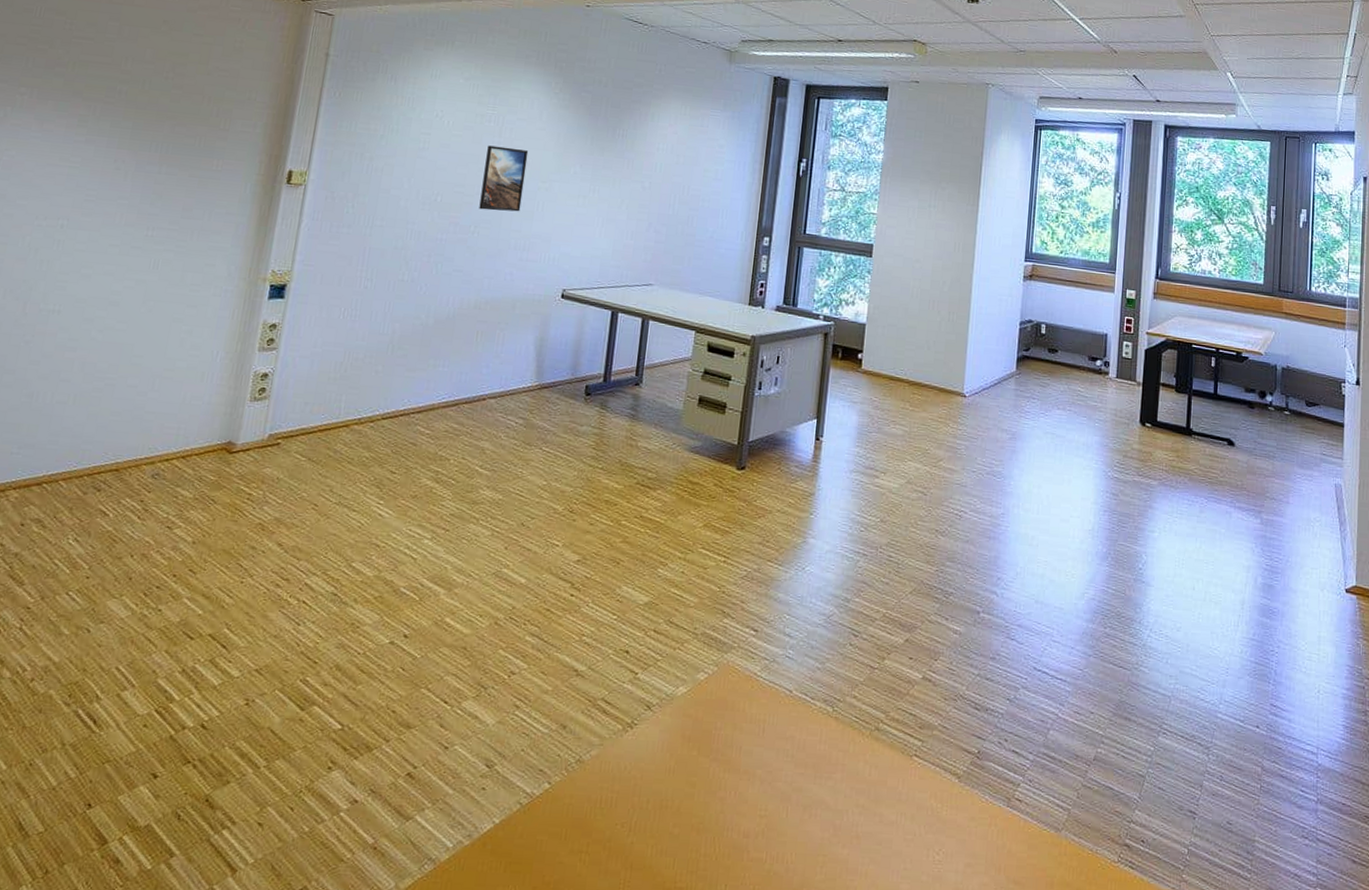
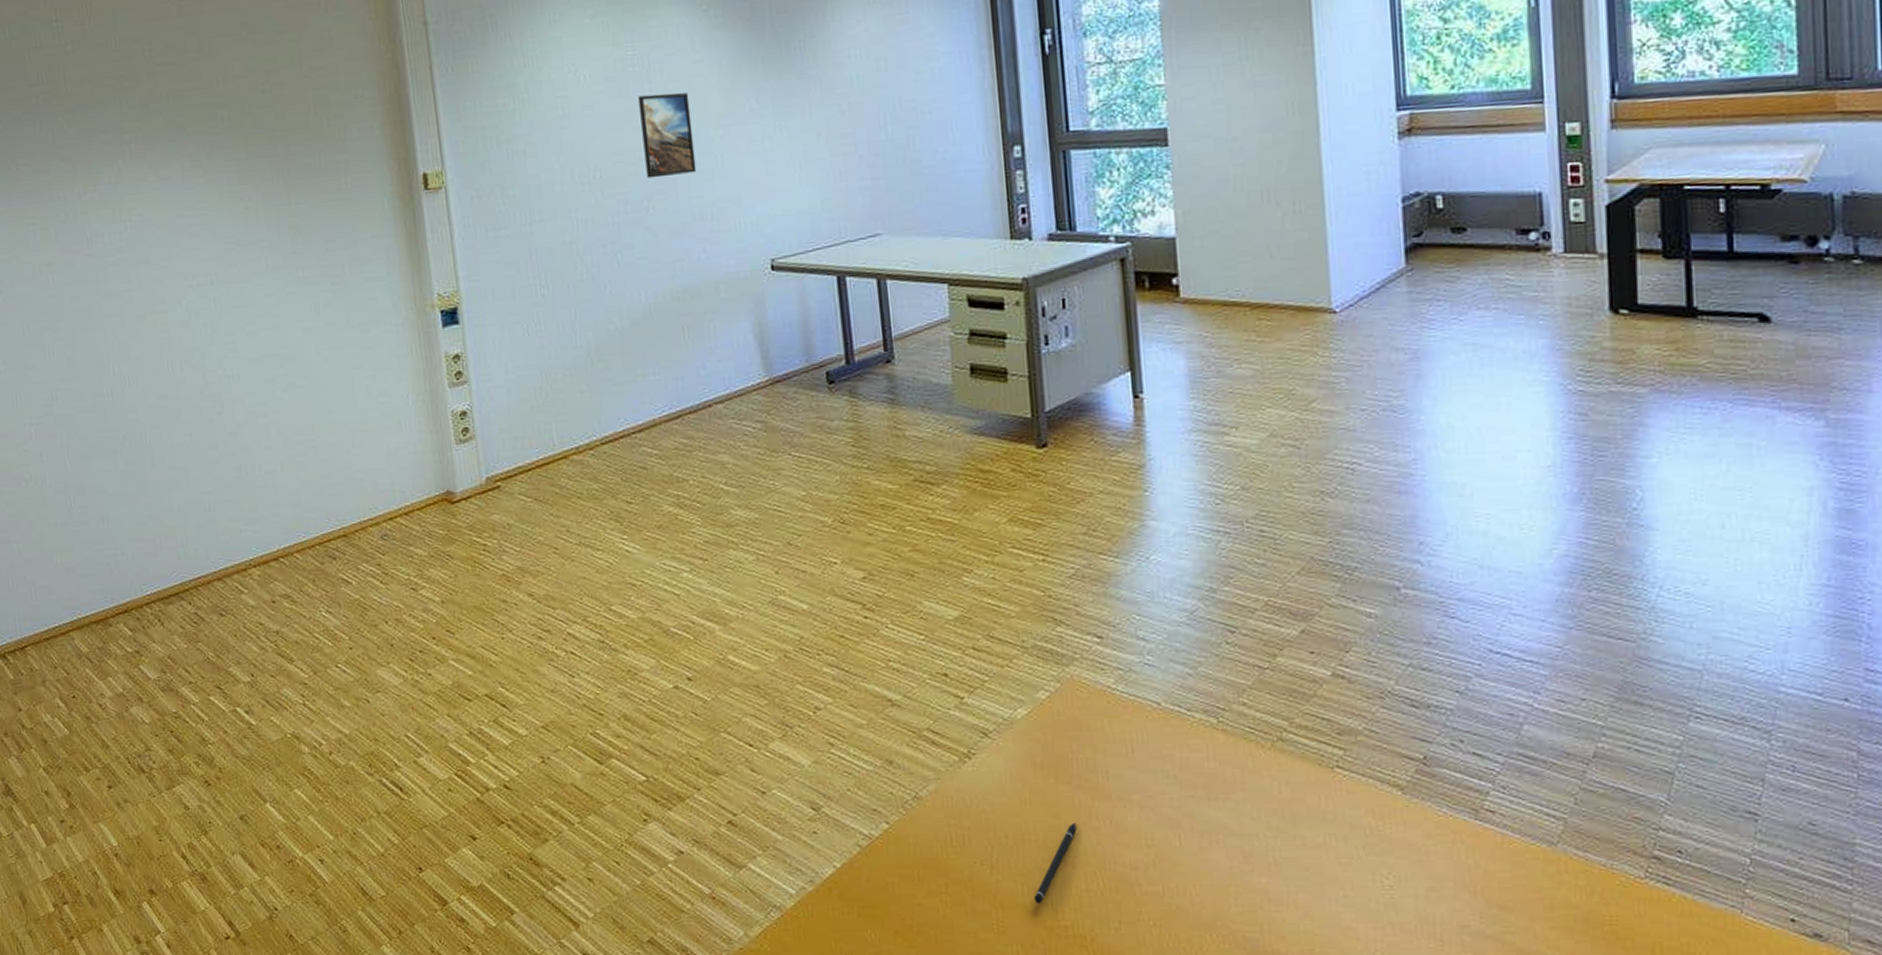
pen: none [659,791,707,866] -> present [1033,822,1077,904]

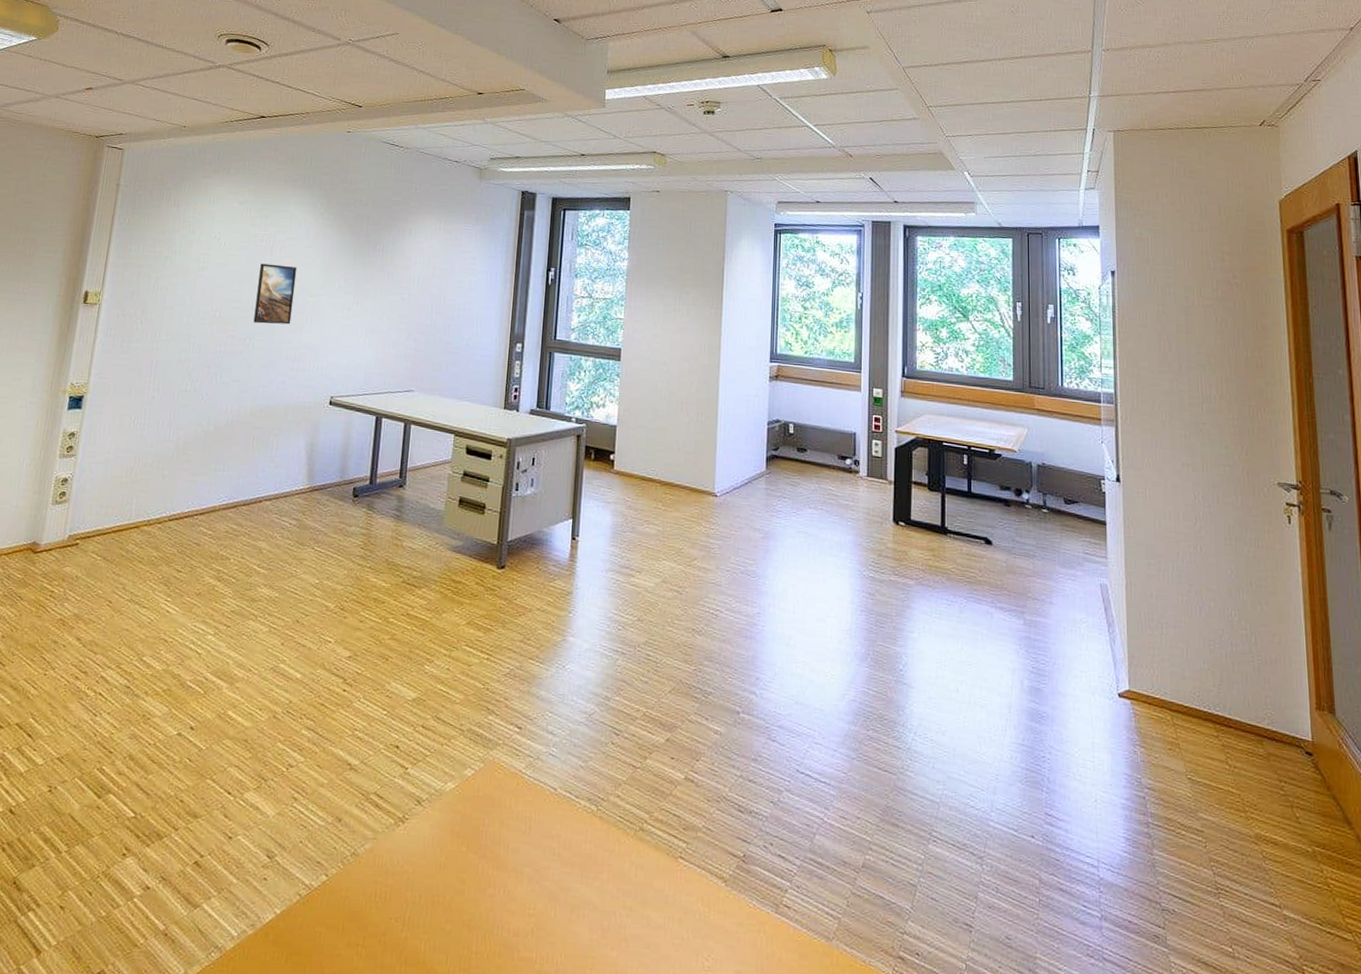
pen: present [1033,822,1077,904] -> none [432,888,477,963]

